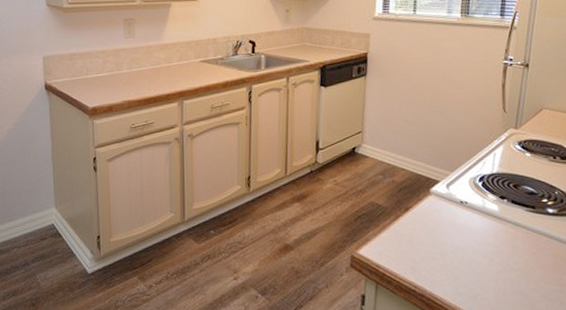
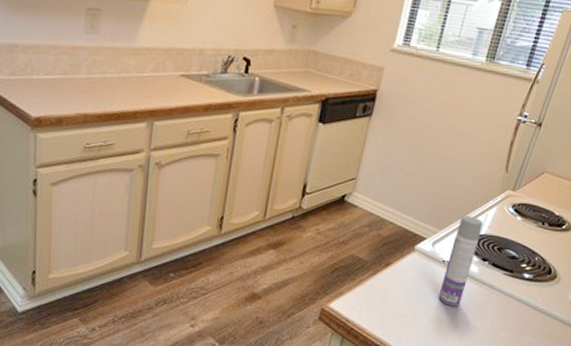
aerosol can: none [463,157,494,246] -> present [438,216,484,306]

